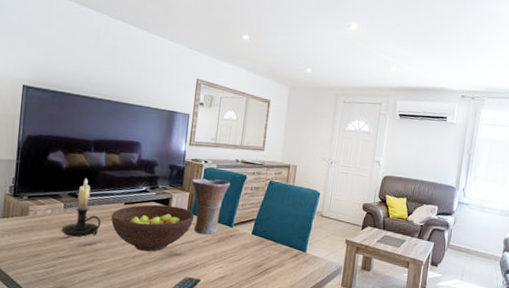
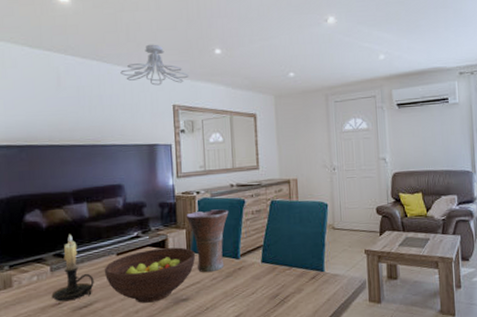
ceiling light fixture: none [154,19,216,60] -> present [120,44,189,86]

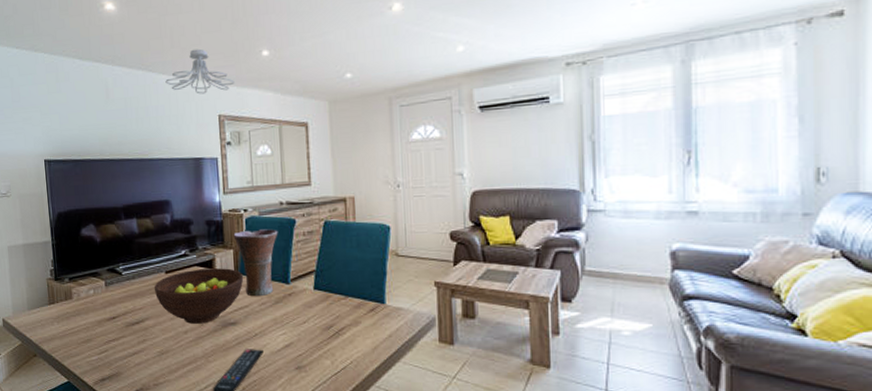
candle holder: present [51,234,94,302] -> none [106,250,145,316]

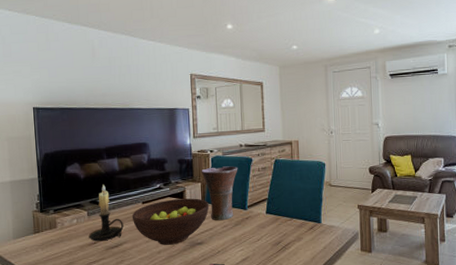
candle holder: none [106,250,145,316] -> present [88,185,124,242]
ceiling light fixture: present [165,49,235,94] -> none [145,20,204,57]

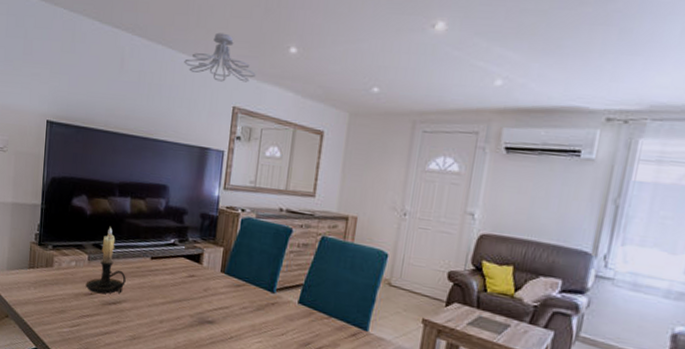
fruit bowl: present [132,198,210,245] -> none [136,260,230,317]
ceiling light fixture: none [145,20,204,57] -> present [184,32,256,83]
vase: present [201,166,238,221] -> none [226,230,273,301]

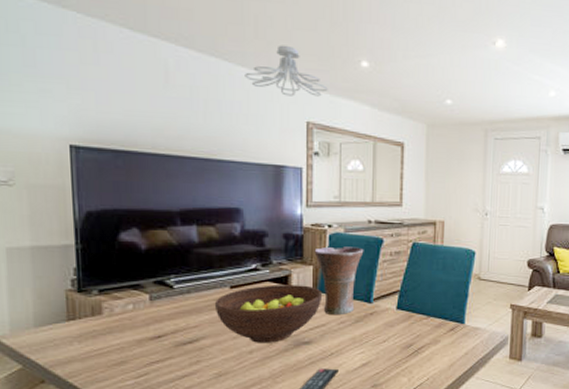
candle holder: present [85,227,126,294] -> none [150,260,202,335]
fruit bowl: none [136,260,230,317] -> present [214,285,323,343]
vase: none [226,230,273,301] -> present [314,246,364,316]

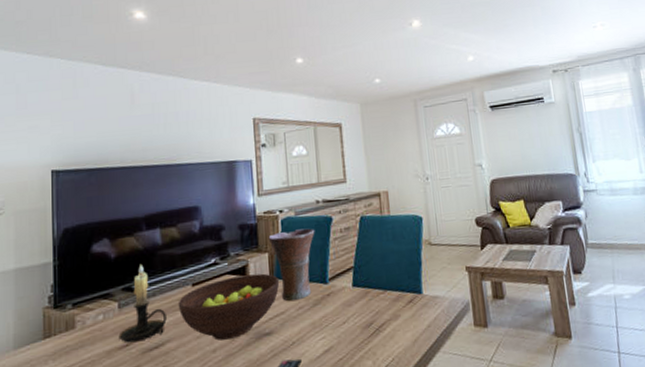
candle holder: none [150,260,202,335] -> present [118,265,167,343]
ceiling light fixture: present [245,45,328,97] -> none [197,56,270,99]

